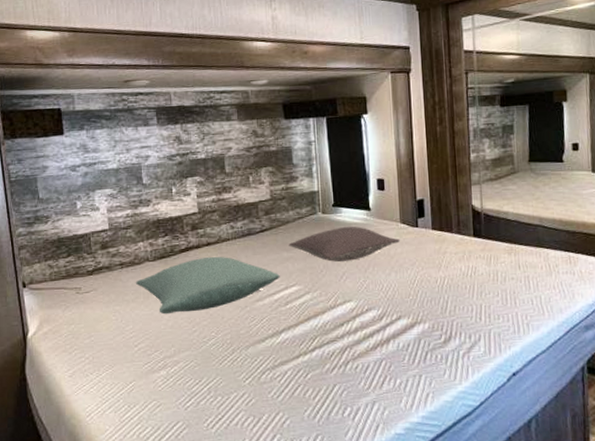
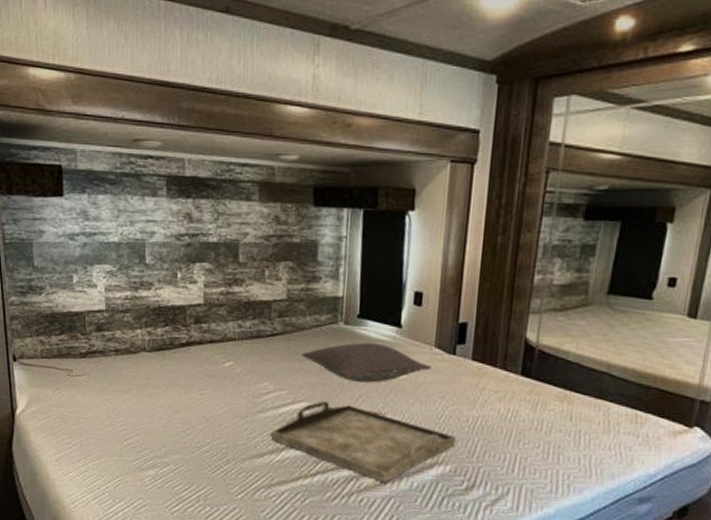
pillow: present [135,256,280,315] -> none [129,355,288,414]
serving tray: none [269,282,430,348] -> present [270,401,456,483]

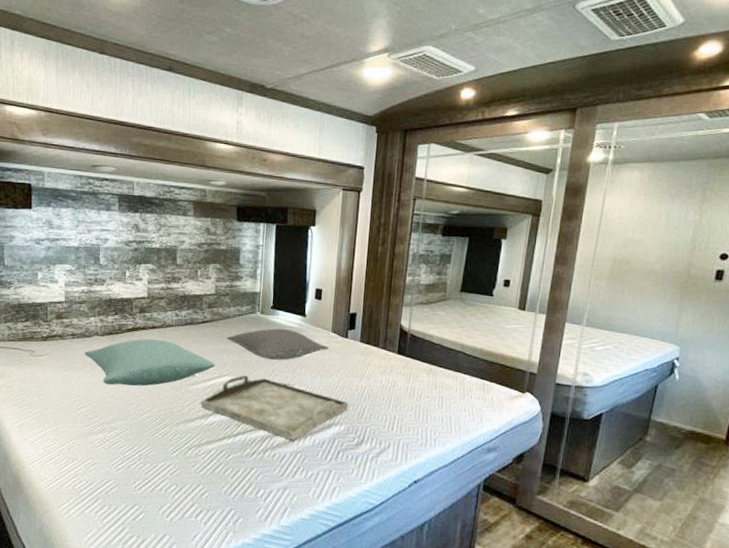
pillow: none [129,355,288,414] -> present [84,339,215,386]

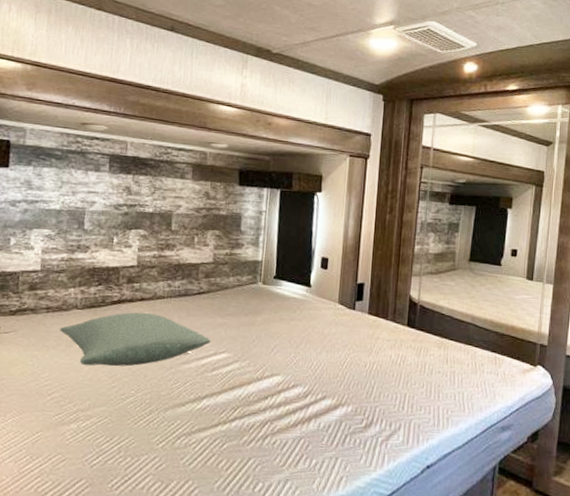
serving tray: present [201,375,349,441] -> none [193,352,357,425]
pillow: present [226,328,329,361] -> none [224,299,335,335]

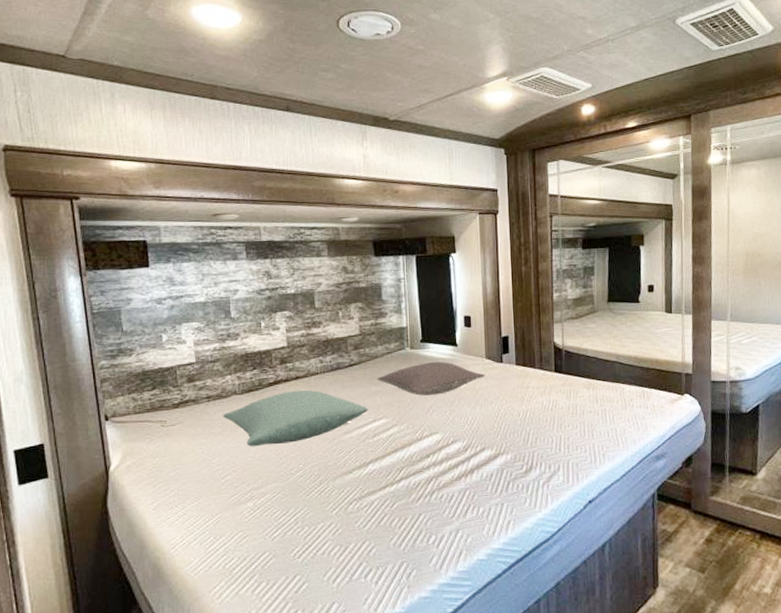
pillow: none [224,299,335,335] -> present [377,361,485,396]

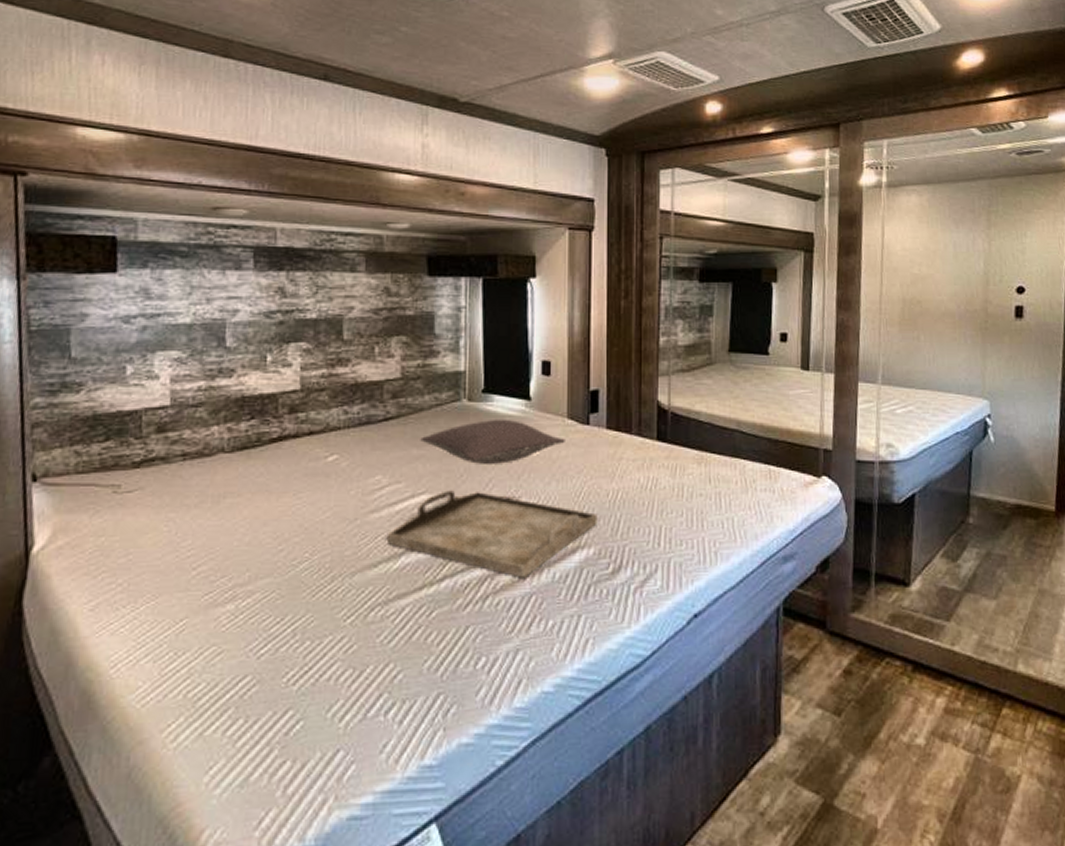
pillow: present [222,389,368,447] -> none [201,450,405,526]
serving tray: none [357,416,513,478] -> present [386,490,598,578]

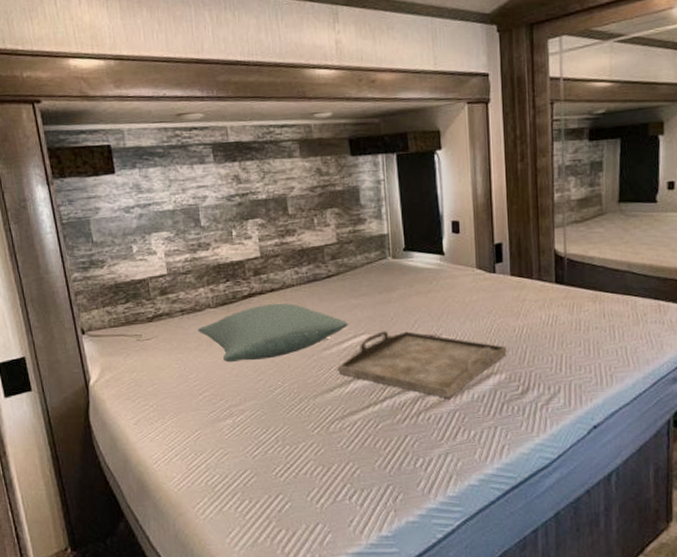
pillow: none [201,450,405,526] -> present [197,303,348,363]
pillow: present [420,418,565,464] -> none [357,271,476,309]

